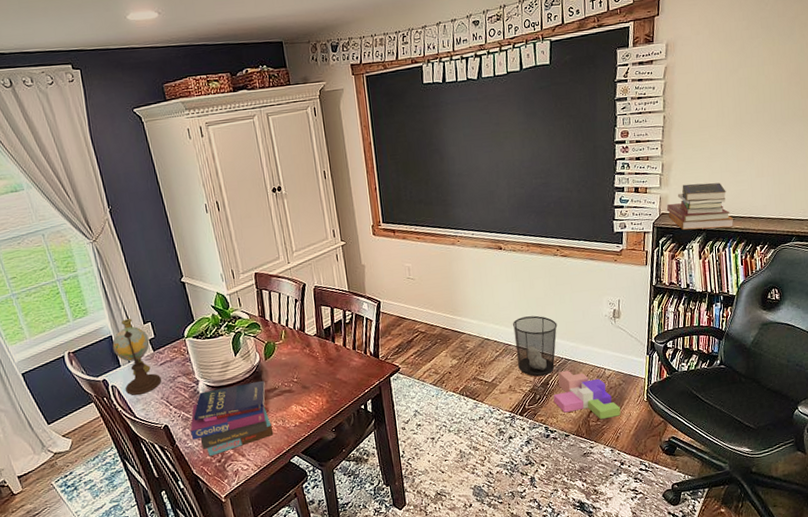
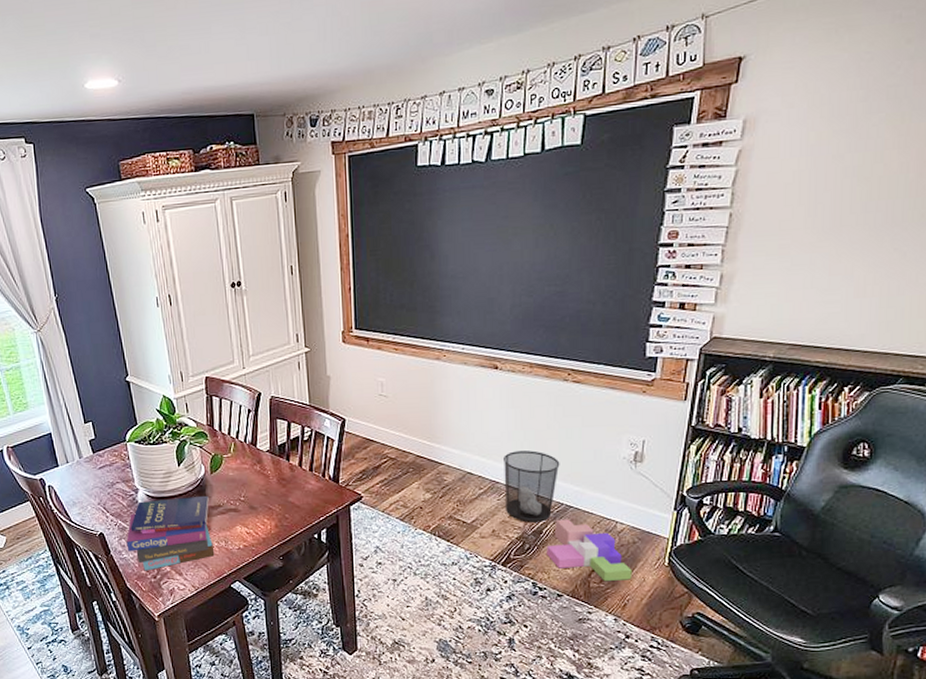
globe: present [112,318,161,396] -> none [51,416,99,498]
books: present [666,182,734,230] -> none [720,301,815,361]

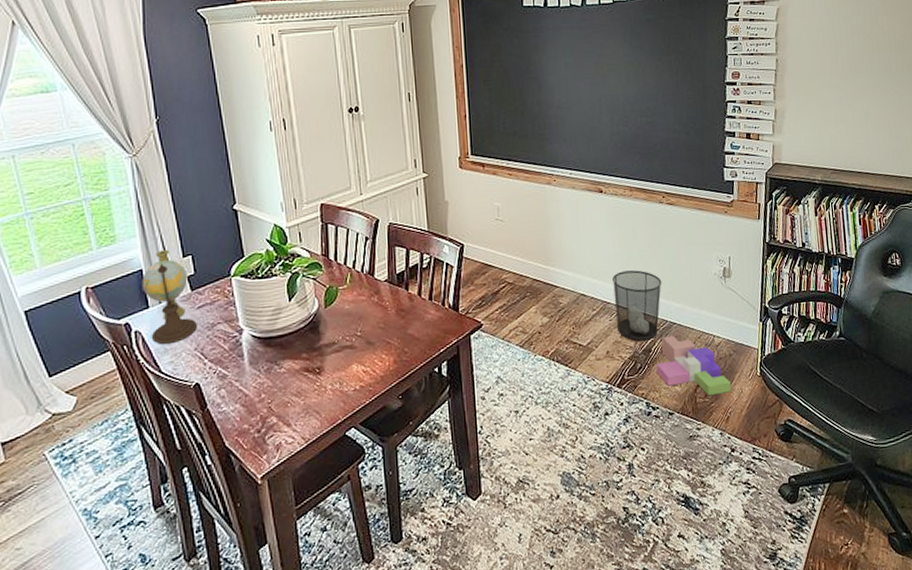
globe: none [51,416,99,498] -> present [141,250,197,344]
books: present [126,495,215,571] -> none [226,332,328,425]

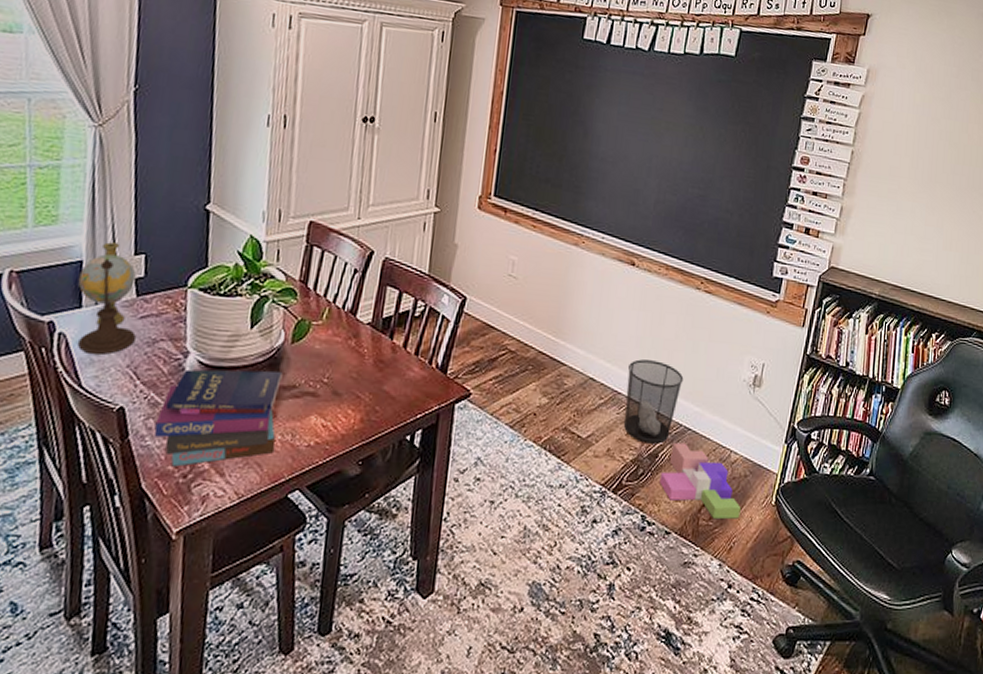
books: none [226,332,328,425] -> present [154,369,283,467]

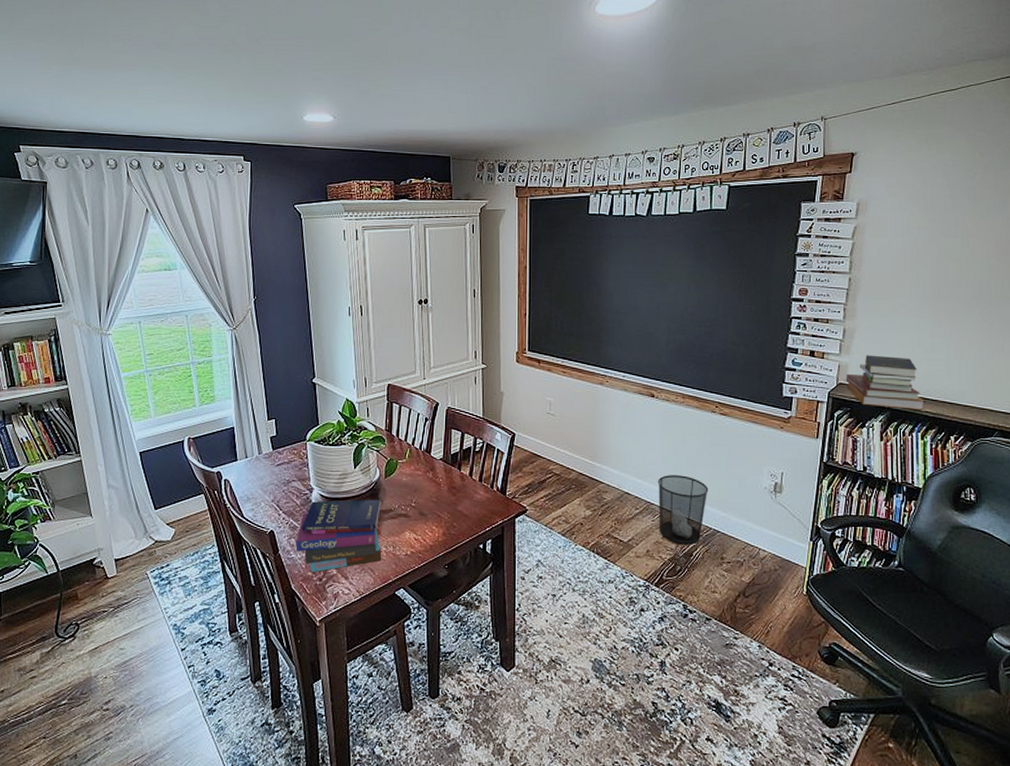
globe: present [78,242,136,355] -> none [233,412,275,493]
toy blocks: present [660,442,741,520] -> none [696,543,774,608]
books: none [837,238,912,303] -> present [845,355,925,410]

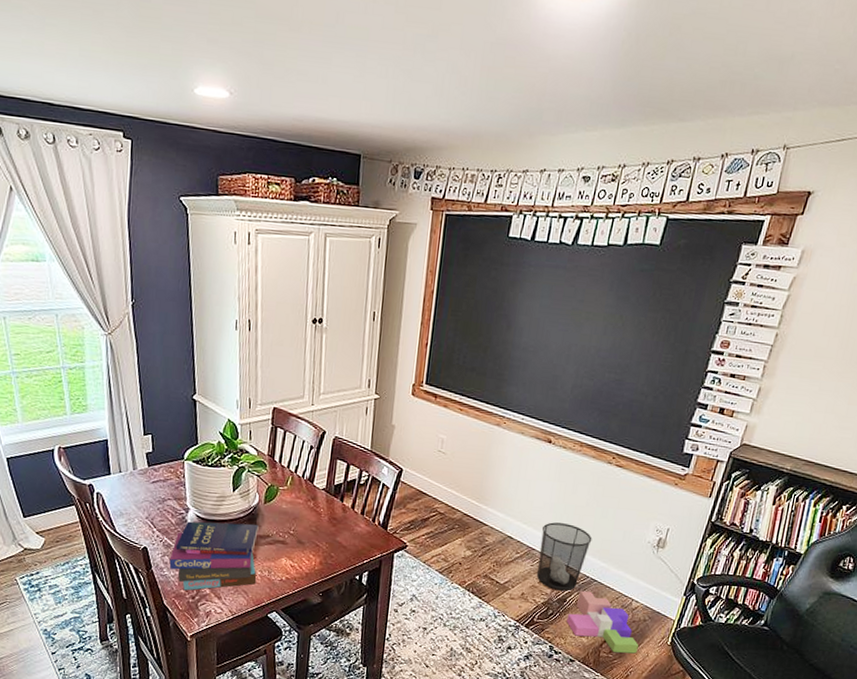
toy blocks: none [696,543,774,608] -> present [566,590,639,654]
books: present [845,355,925,410] -> none [750,417,826,477]

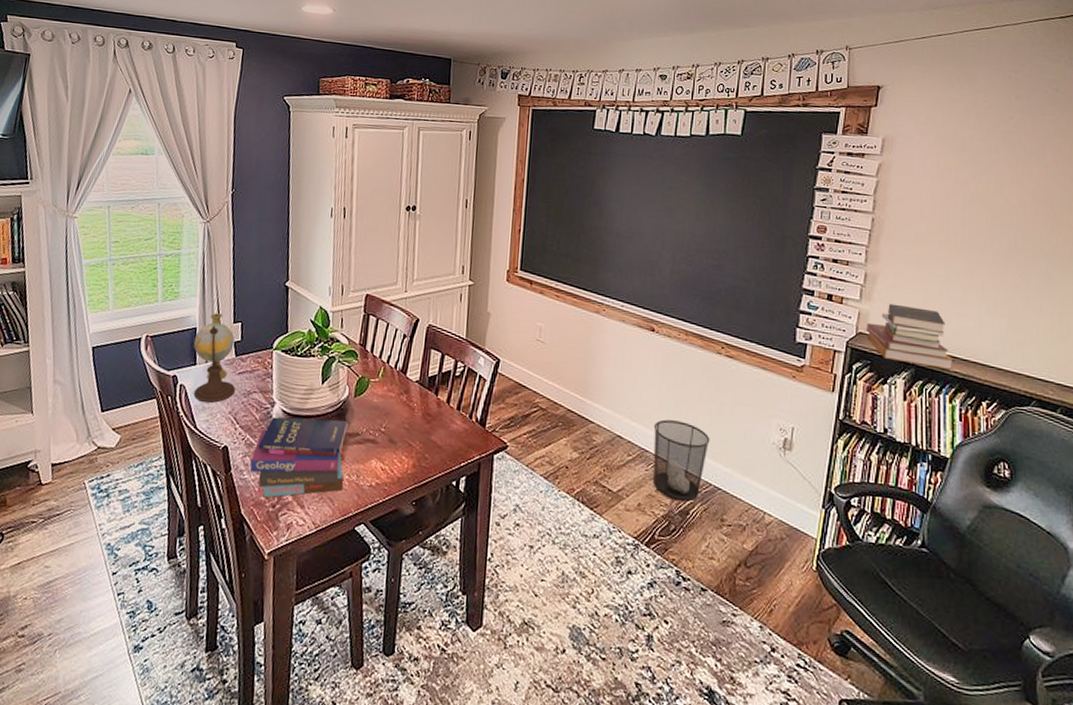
globe: none [106,425,150,509] -> present [193,313,235,403]
toy blocks: present [566,590,639,654] -> none [692,500,779,582]
books: none [750,417,826,477] -> present [865,303,953,370]

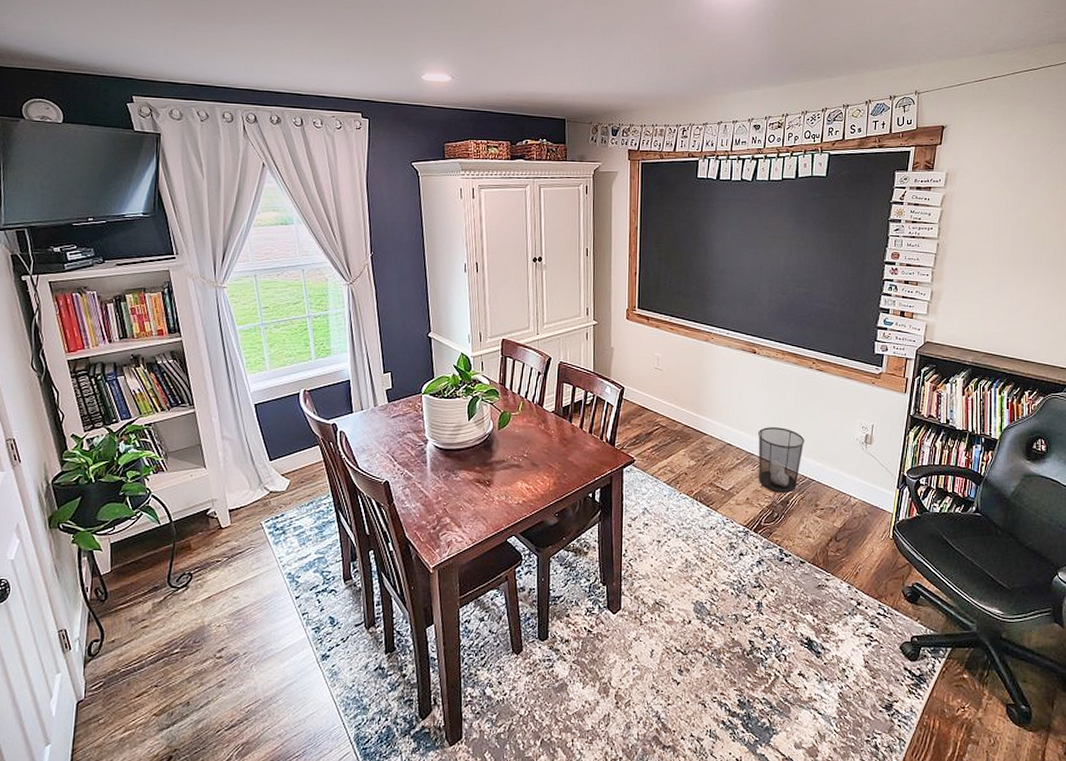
globe: present [193,313,235,403] -> none [348,366,391,445]
books: present [250,417,348,498] -> none [410,450,495,522]
books: present [865,303,953,370] -> none [932,315,1003,367]

